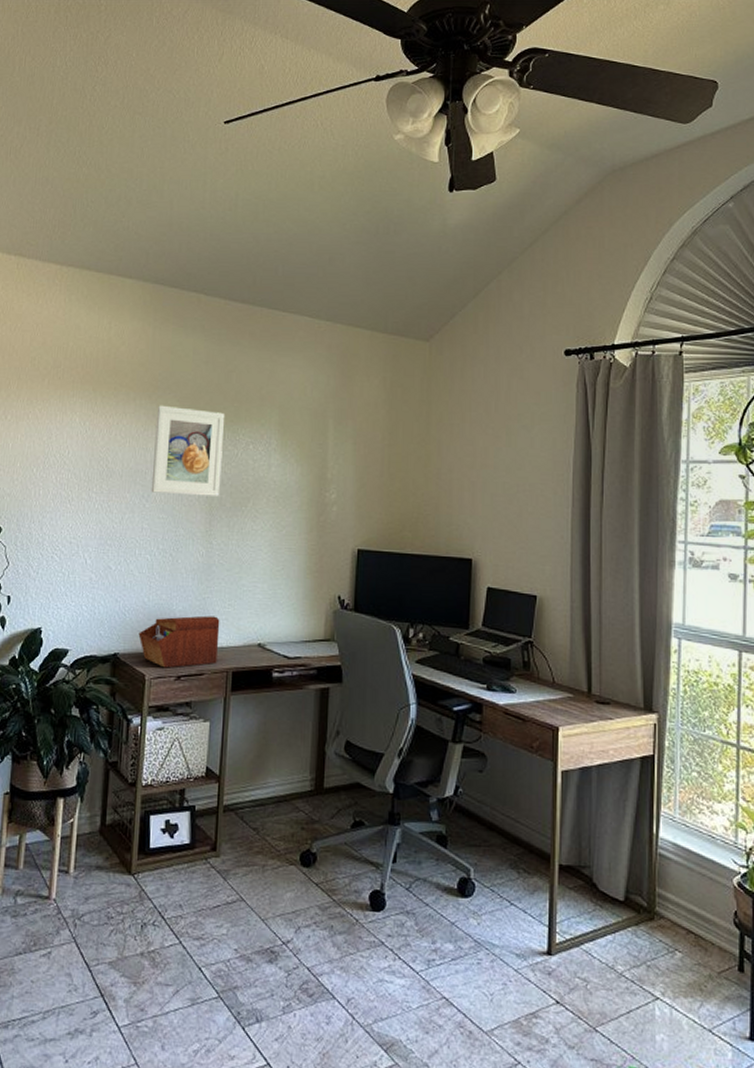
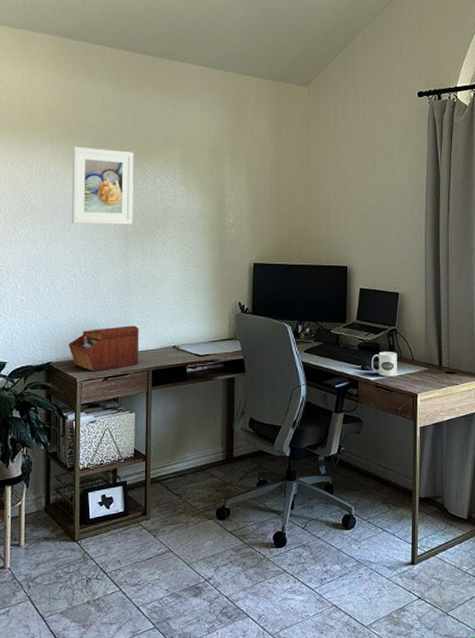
mug: none [500,669,533,702] -> present [372,352,397,377]

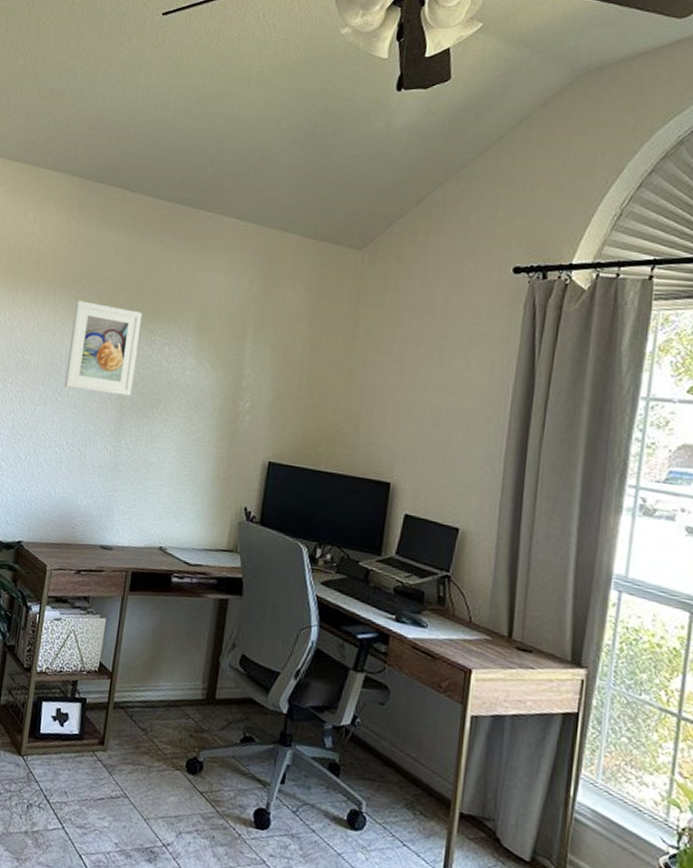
sewing box: present [68,325,139,372] -> none [42,511,123,563]
mug: present [372,352,397,377] -> none [410,603,448,640]

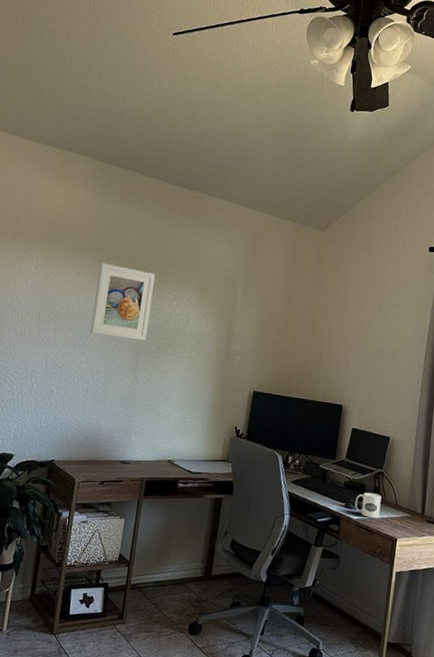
mug: none [410,603,448,640] -> present [355,492,382,519]

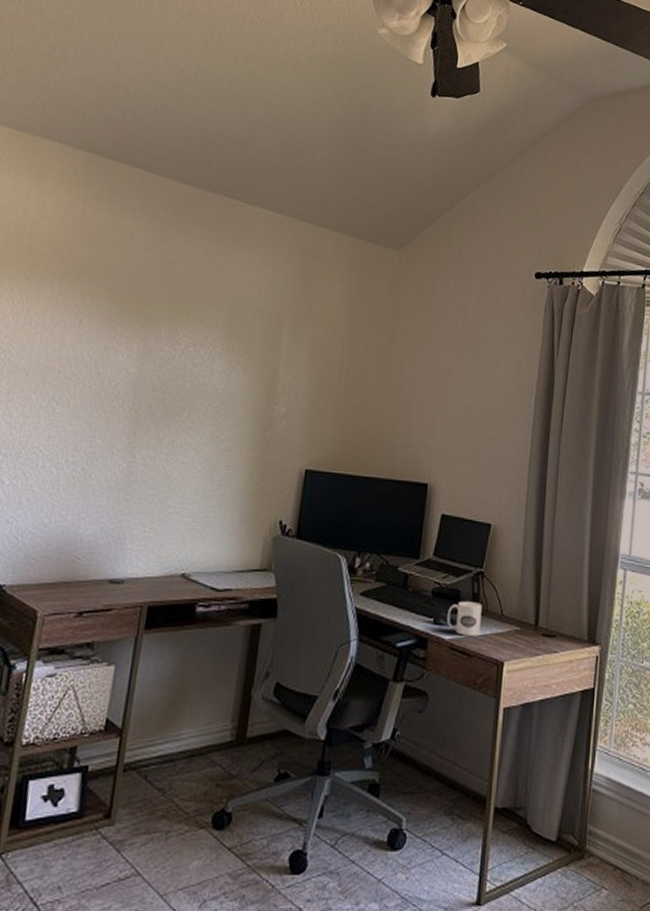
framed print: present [90,263,156,341] -> none [64,293,164,403]

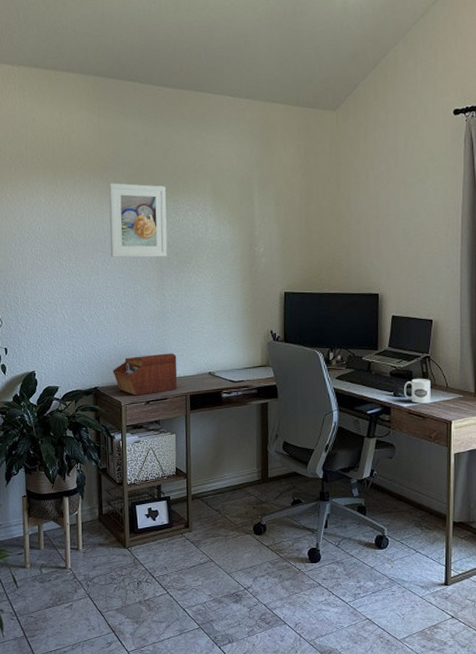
sewing box: none [32,541,138,603] -> present [112,353,178,396]
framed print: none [64,293,164,403] -> present [108,183,168,258]

